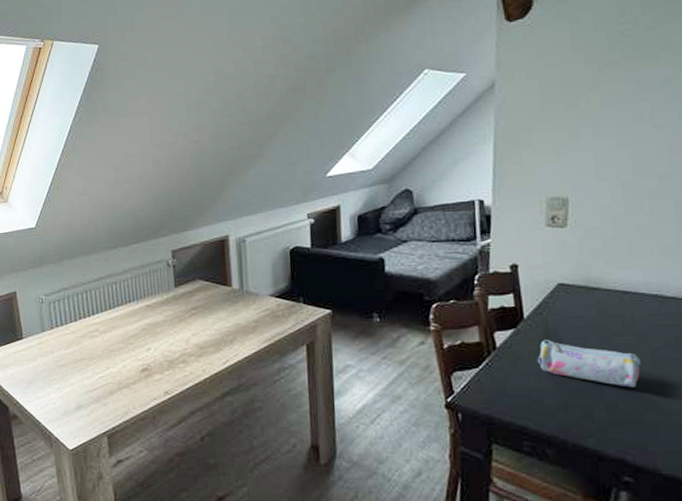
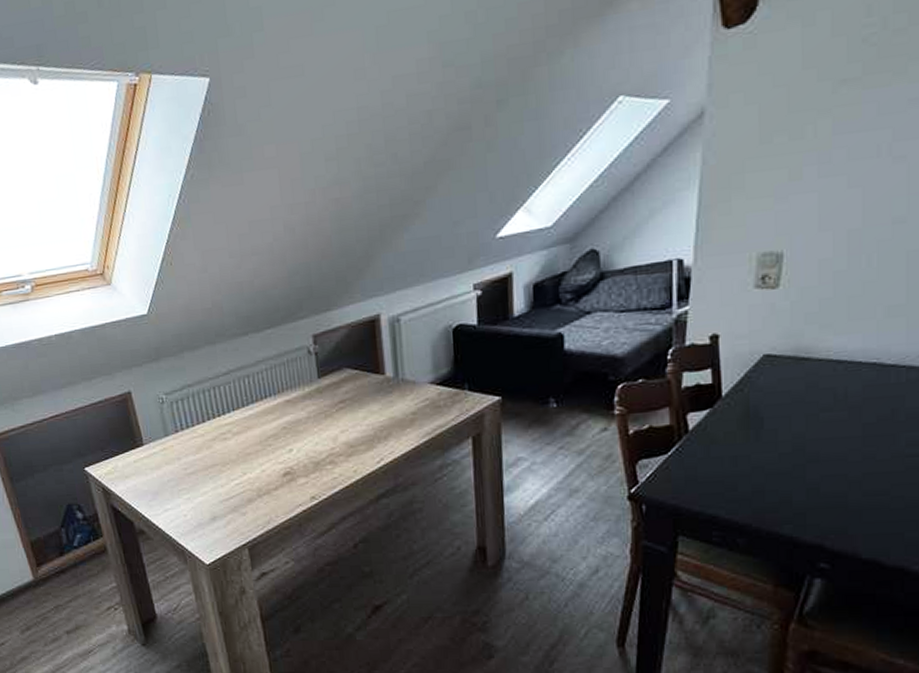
pencil case: present [537,340,641,388] -> none [733,419,850,468]

